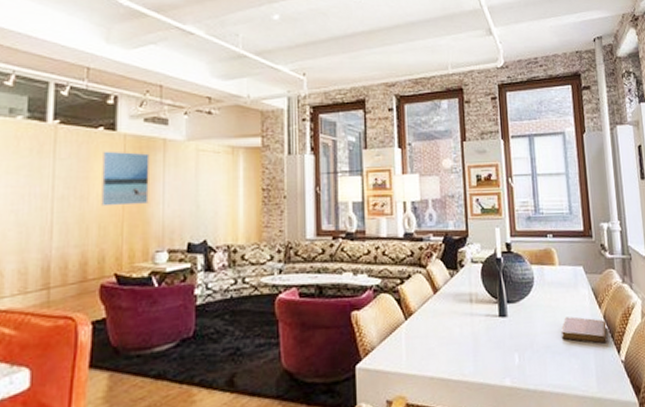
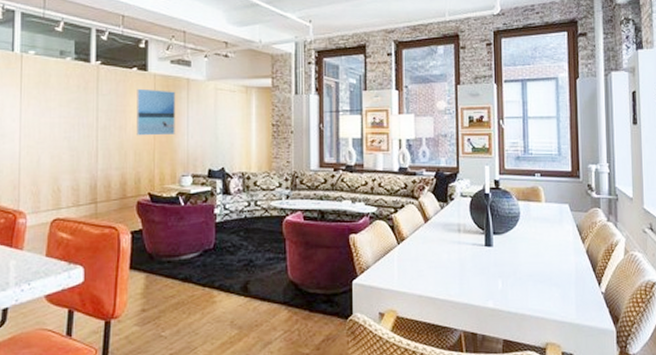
notebook: present [560,317,607,344] -> none [543,250,589,276]

